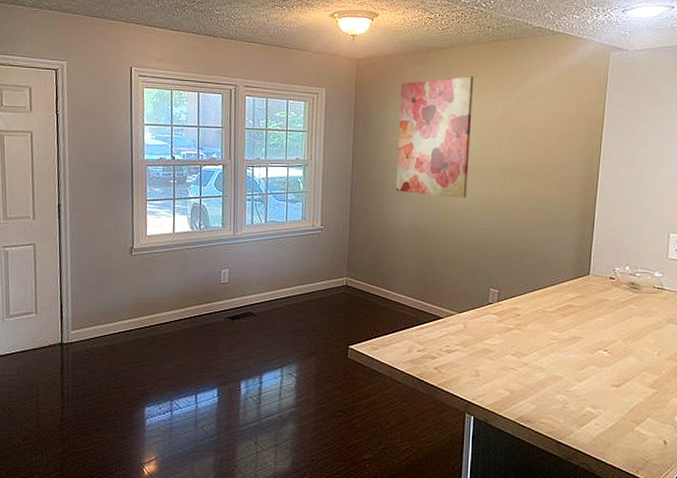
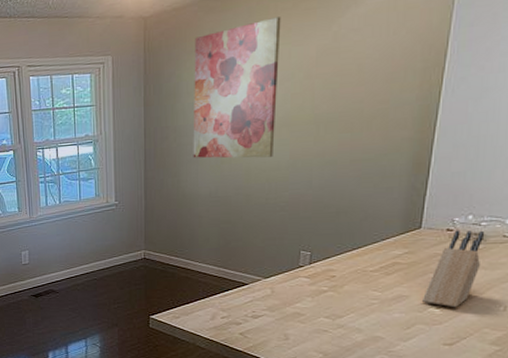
knife block: none [593,278,640,351] -> present [423,230,485,308]

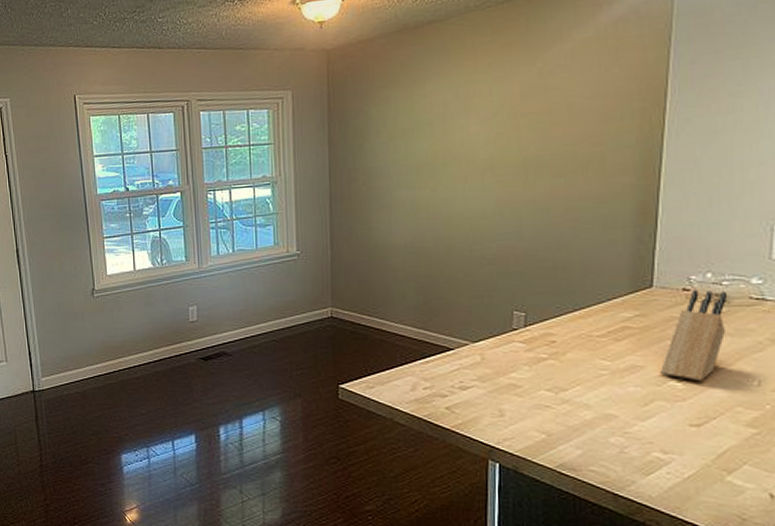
wall art: present [193,17,281,159] -> none [383,51,480,205]

